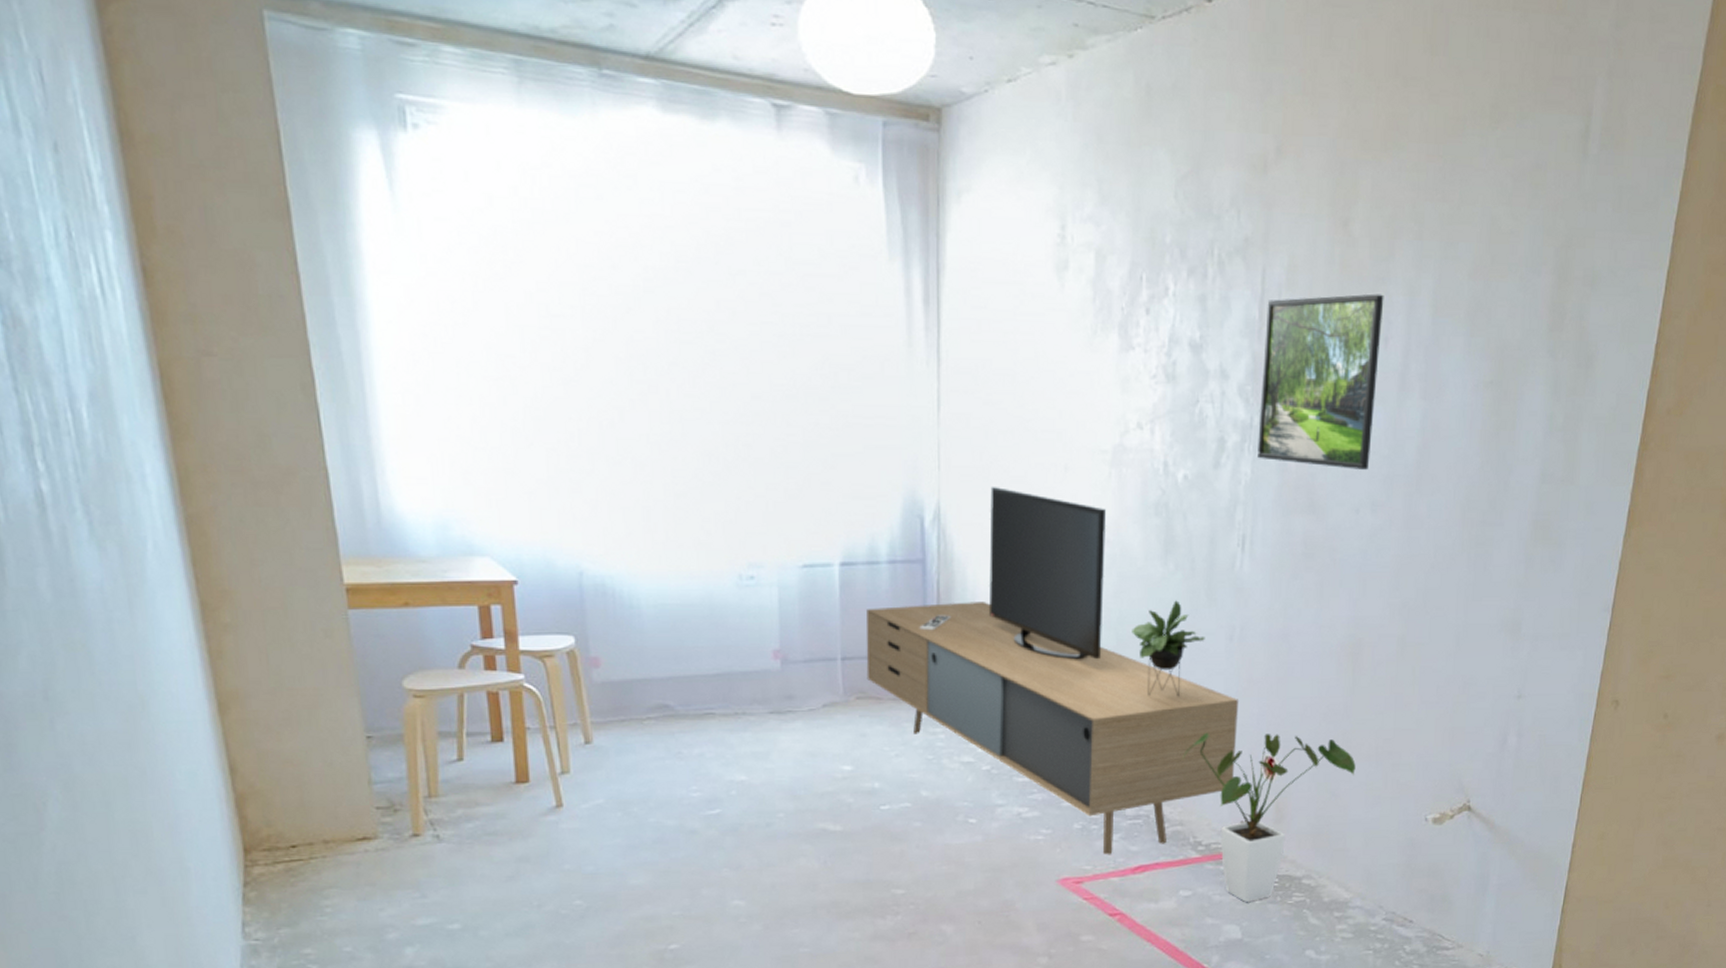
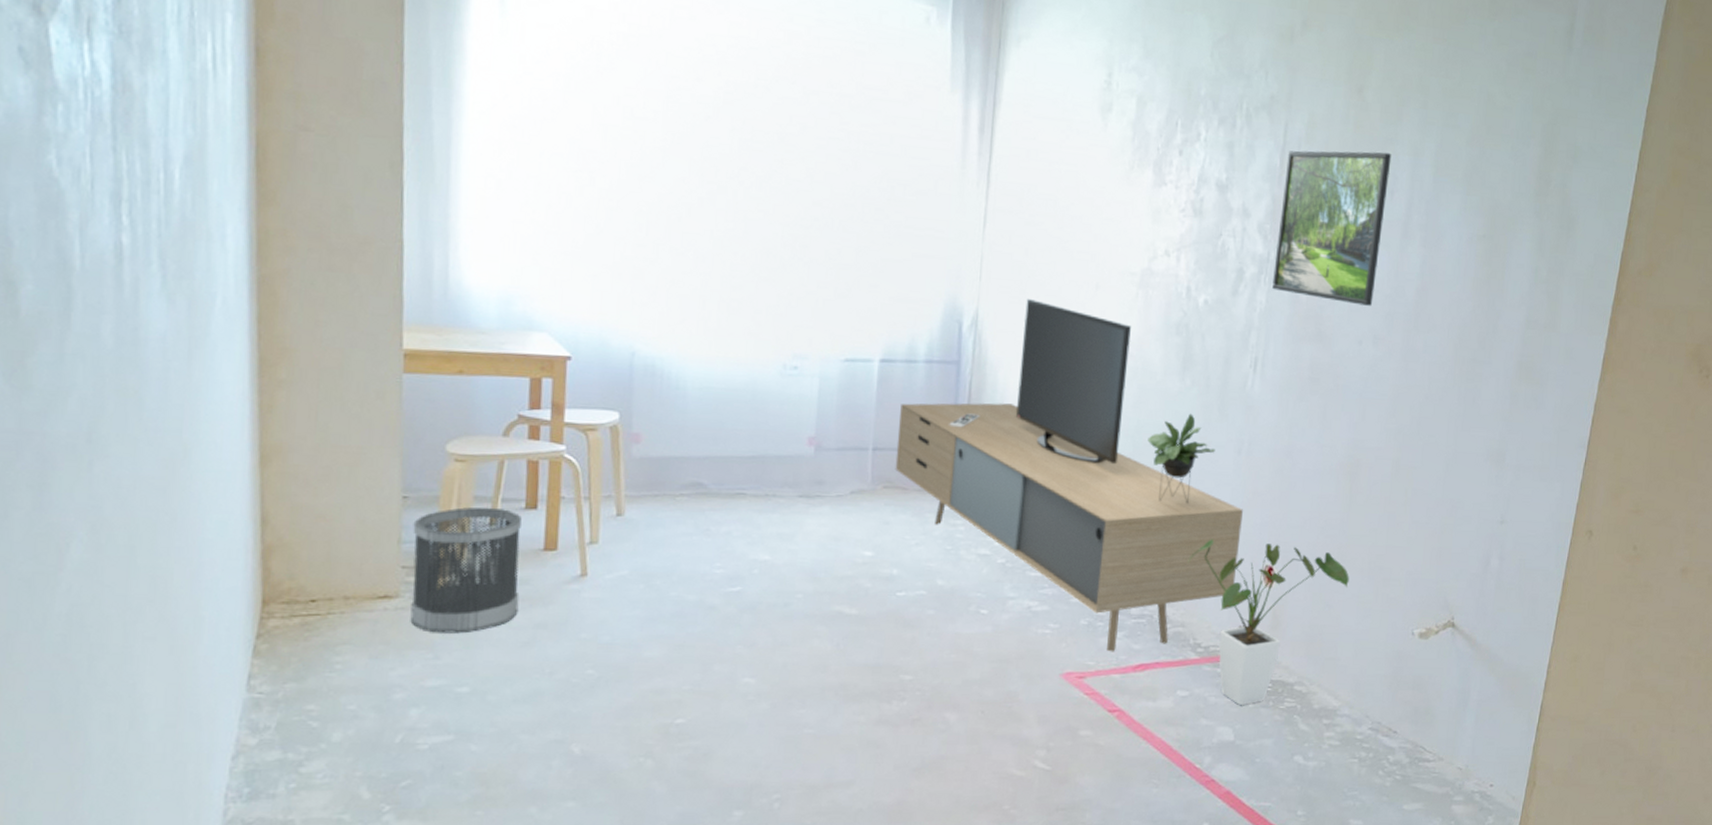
wastebasket: none [381,742,499,872] -> present [410,506,522,634]

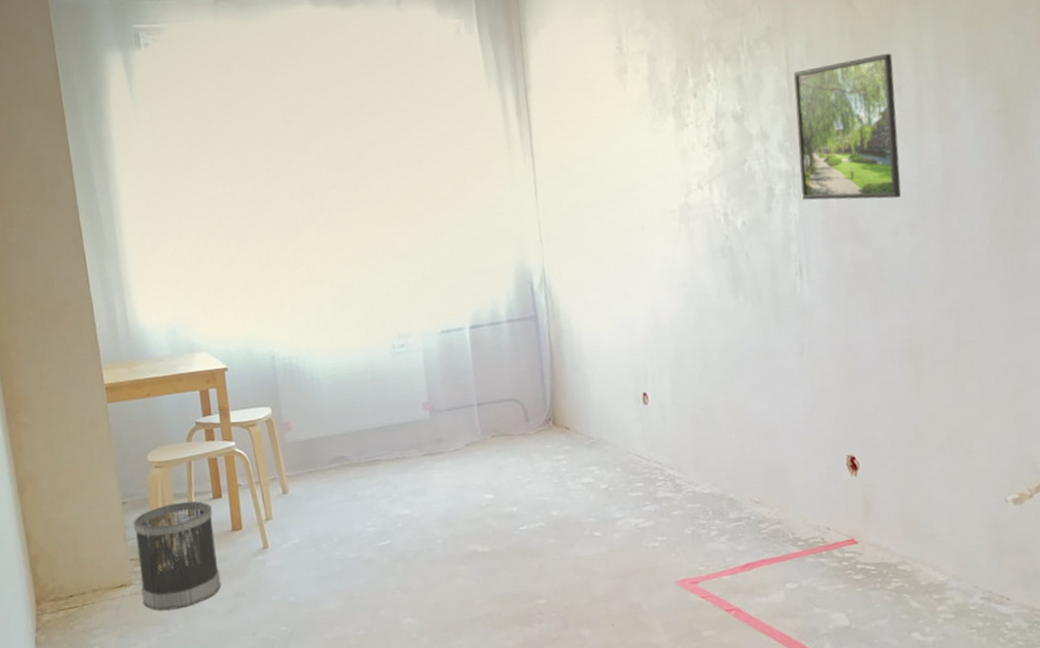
media console: present [895,298,1244,652] -> none [494,249,821,556]
house plant: present [1188,539,1349,705] -> none [773,434,932,591]

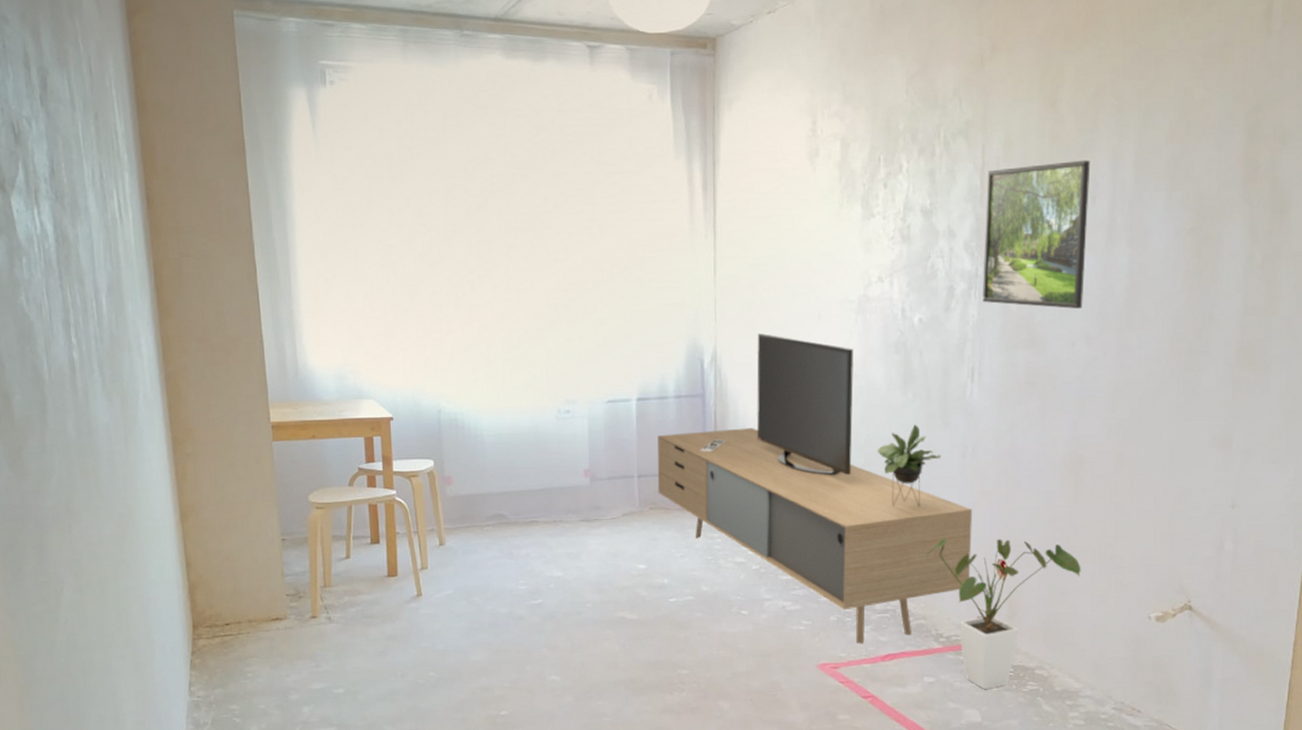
wastebasket: present [133,501,221,611] -> none [291,544,374,646]
media console: none [494,249,821,556] -> present [657,332,973,644]
house plant: none [773,434,932,591] -> present [924,538,1081,689]

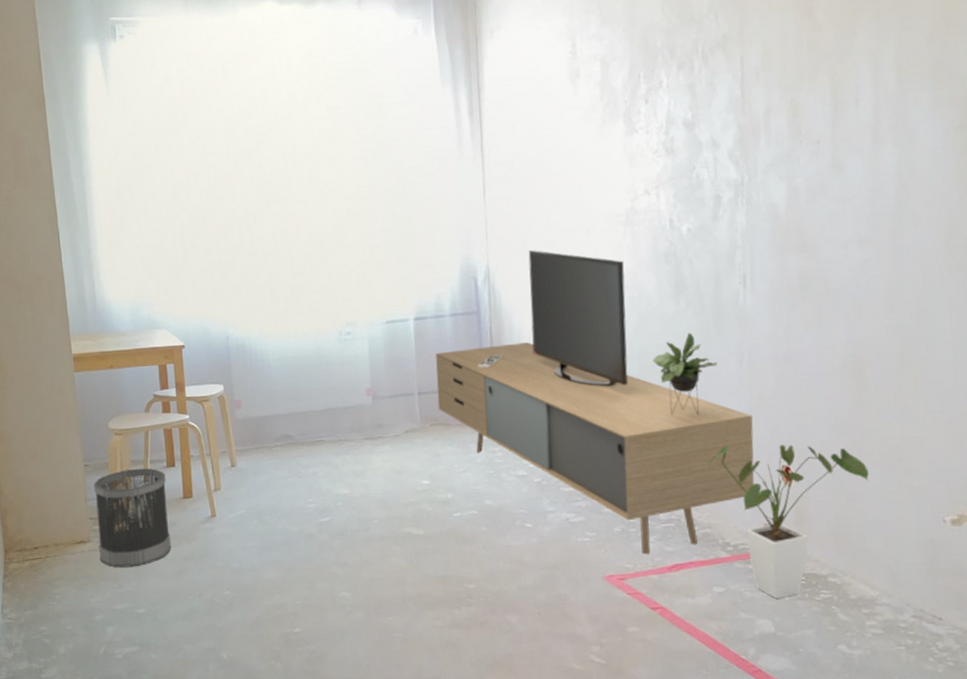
wastebasket: none [291,544,374,646] -> present [93,468,172,568]
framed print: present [983,160,1090,309] -> none [747,64,853,212]

